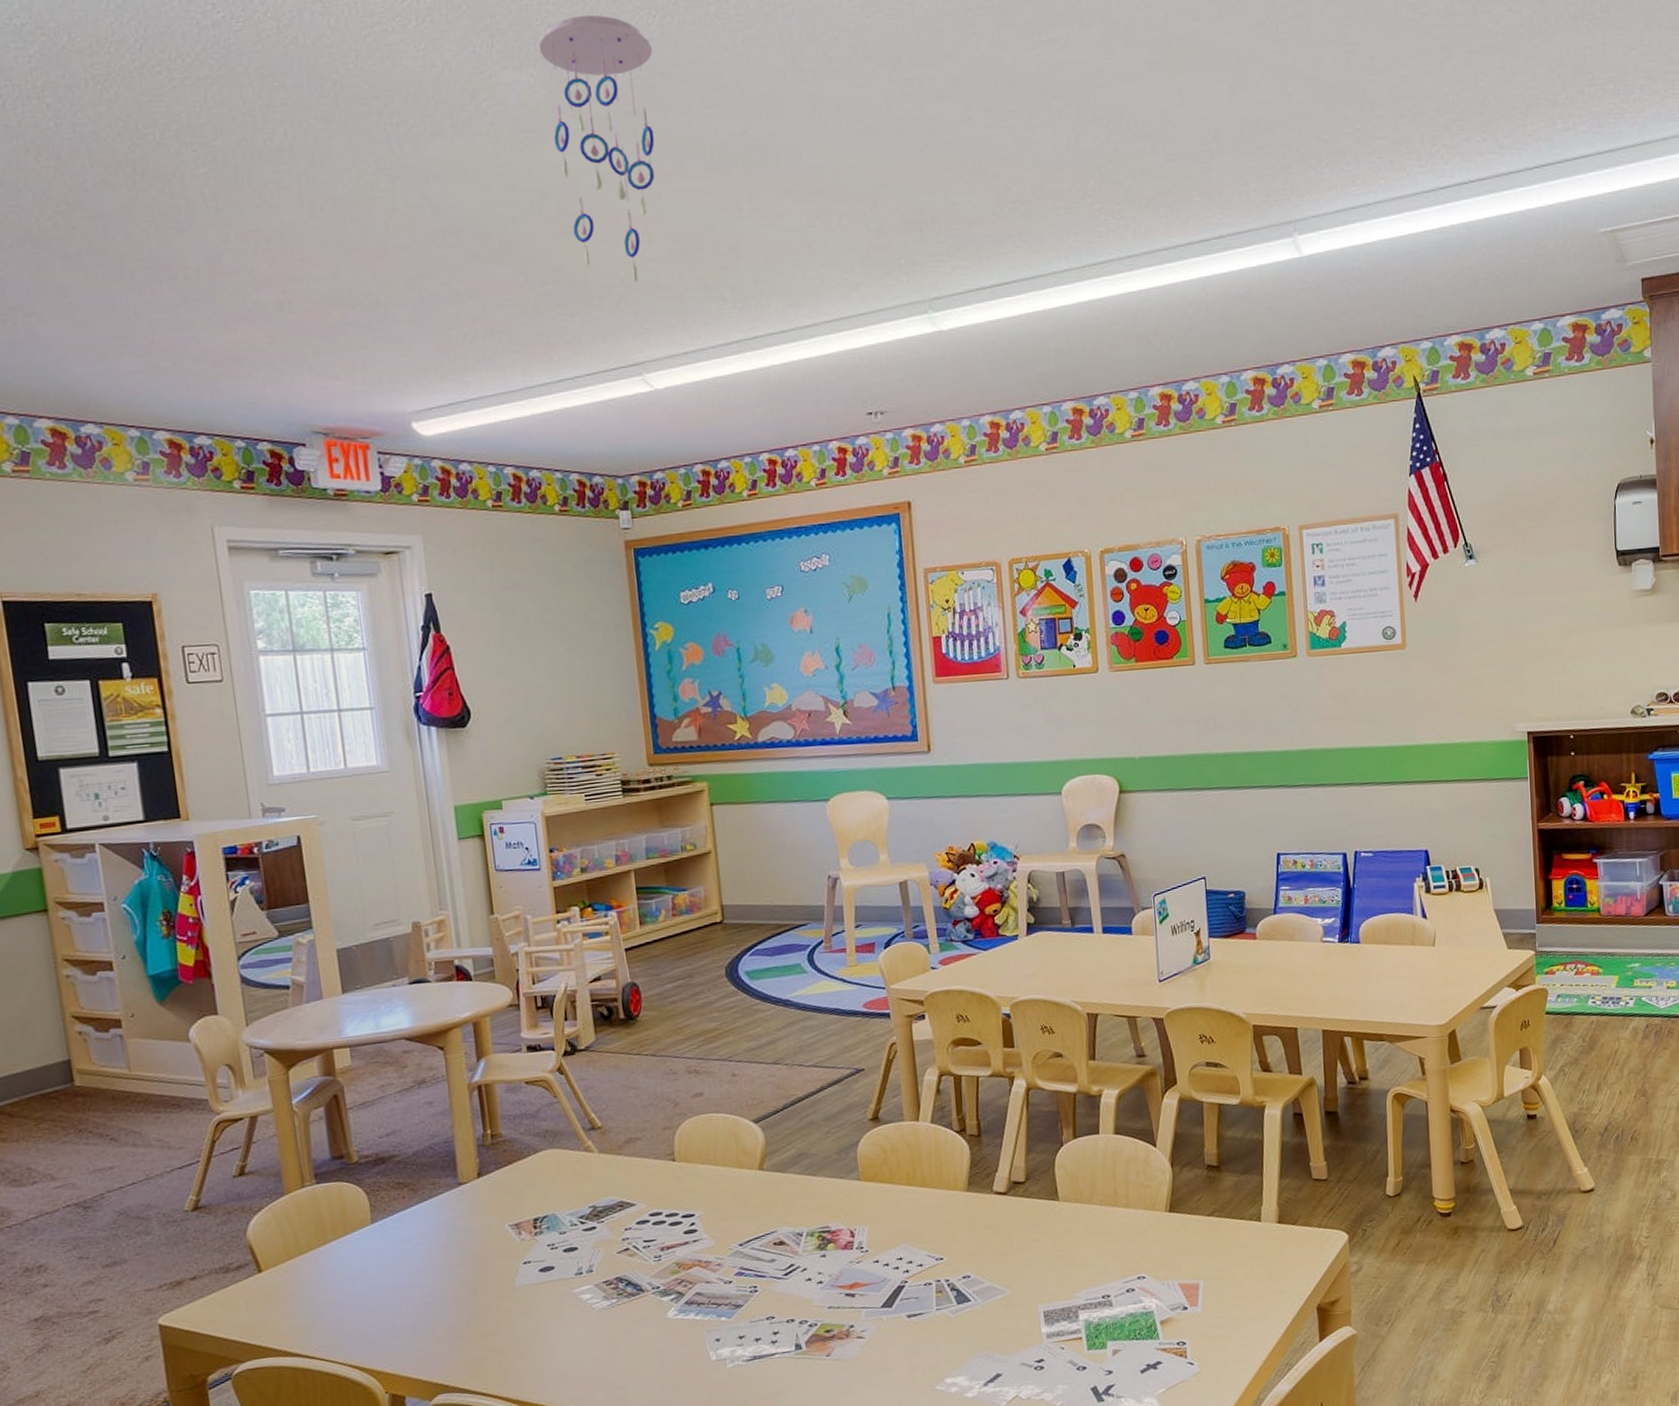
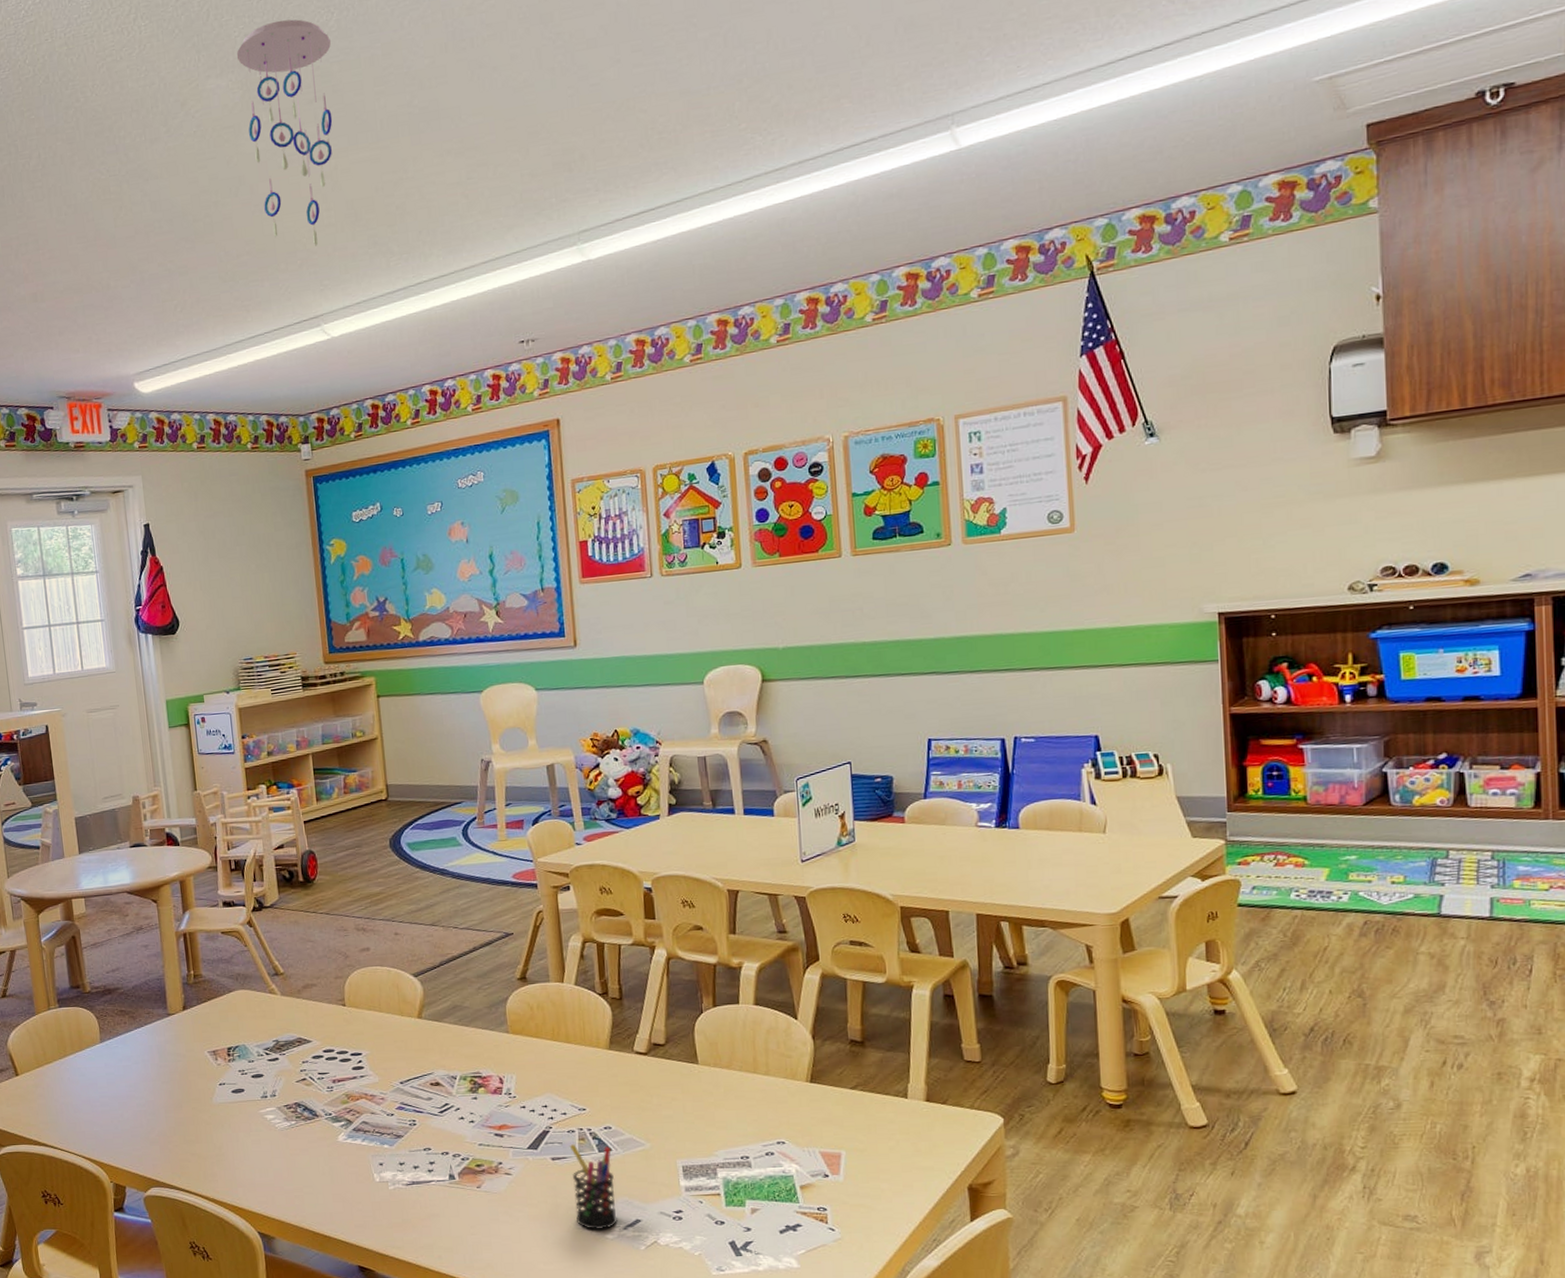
pen holder: none [926,1297,977,1390] -> present [569,1144,617,1230]

